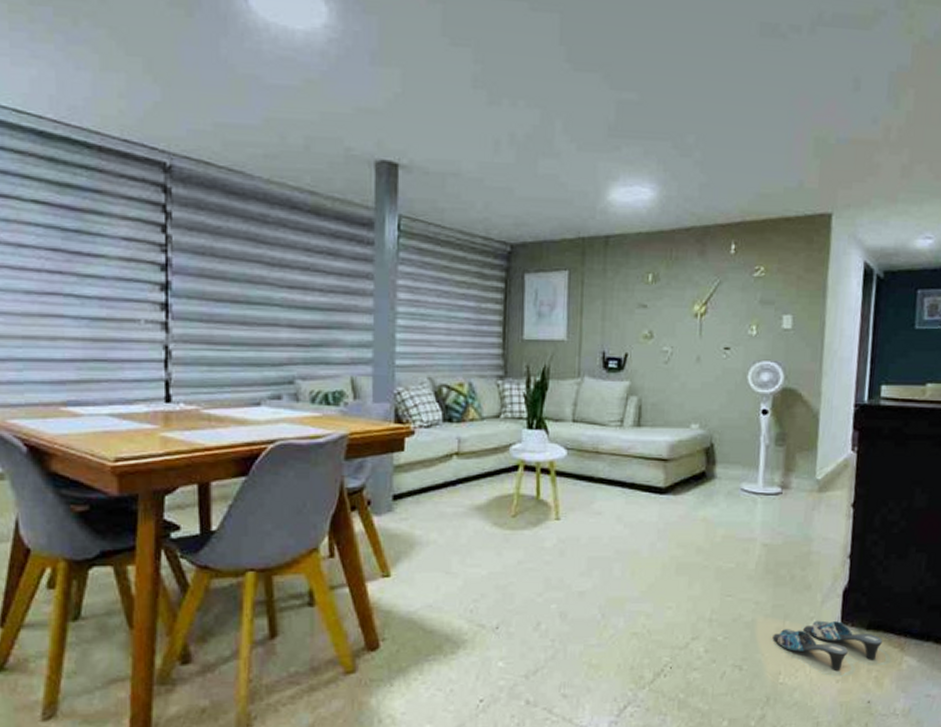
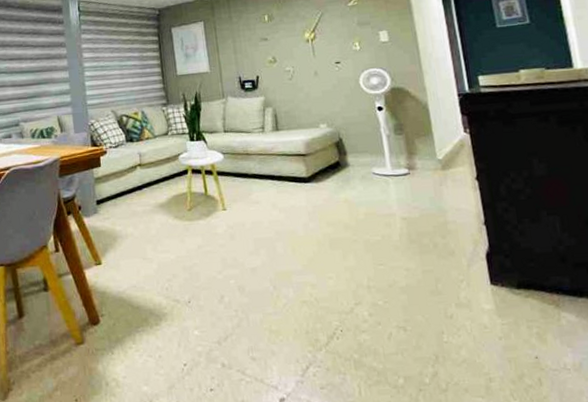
slippers: present [773,620,882,670] -> none [428,282,536,328]

